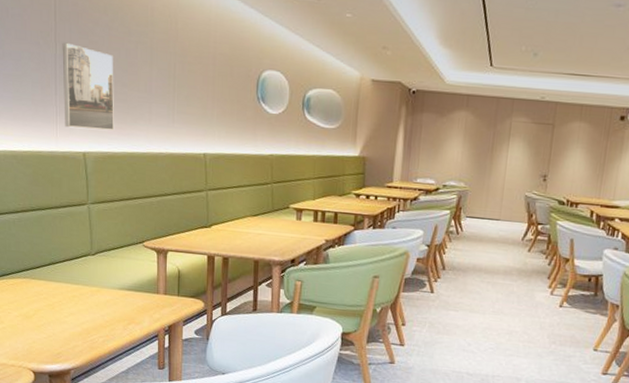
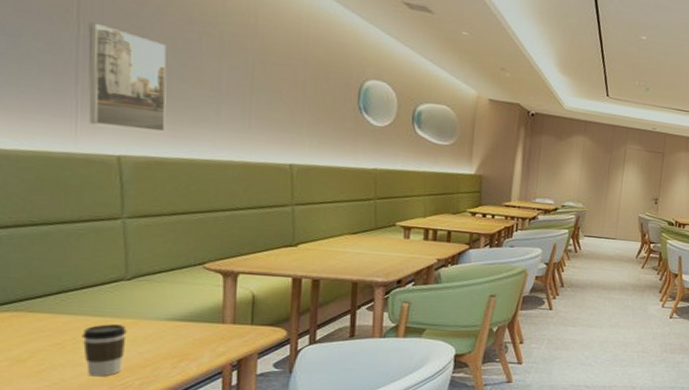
coffee cup: none [65,290,93,333] -> present [82,324,127,377]

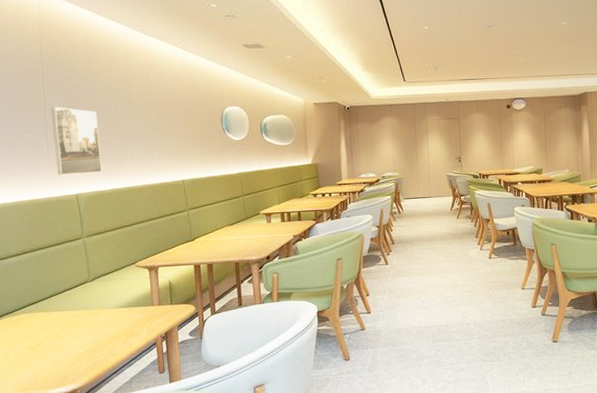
coffee cup: present [82,324,127,377] -> none [67,315,94,355]

